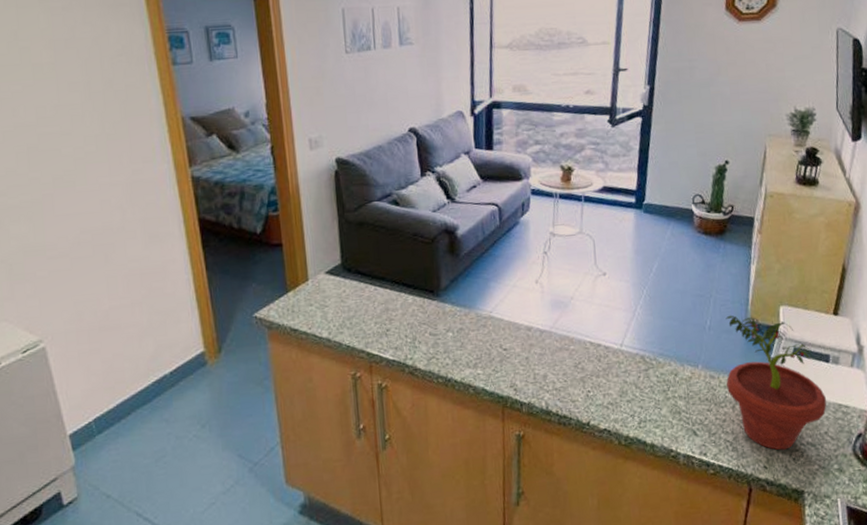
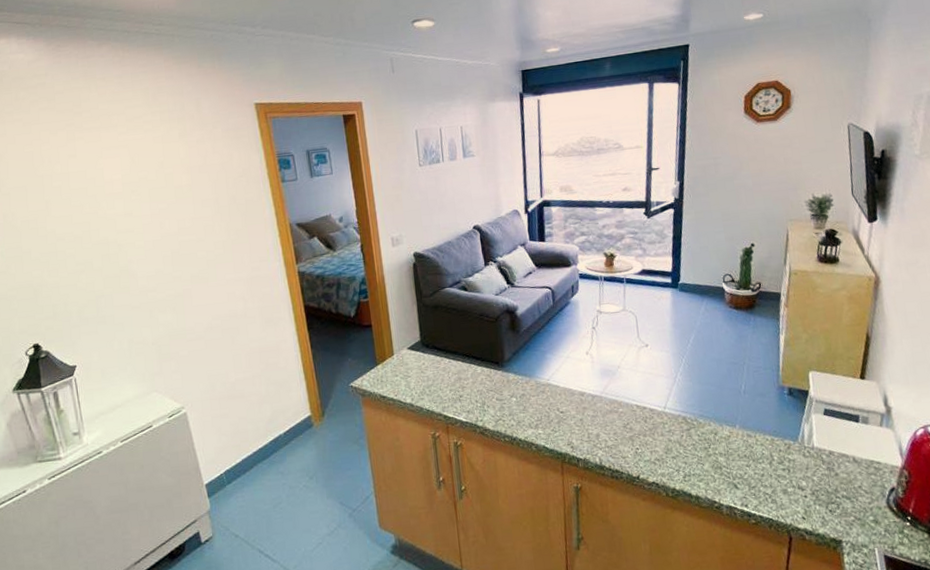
potted plant: present [725,315,827,450] -> none [759,380,859,503]

